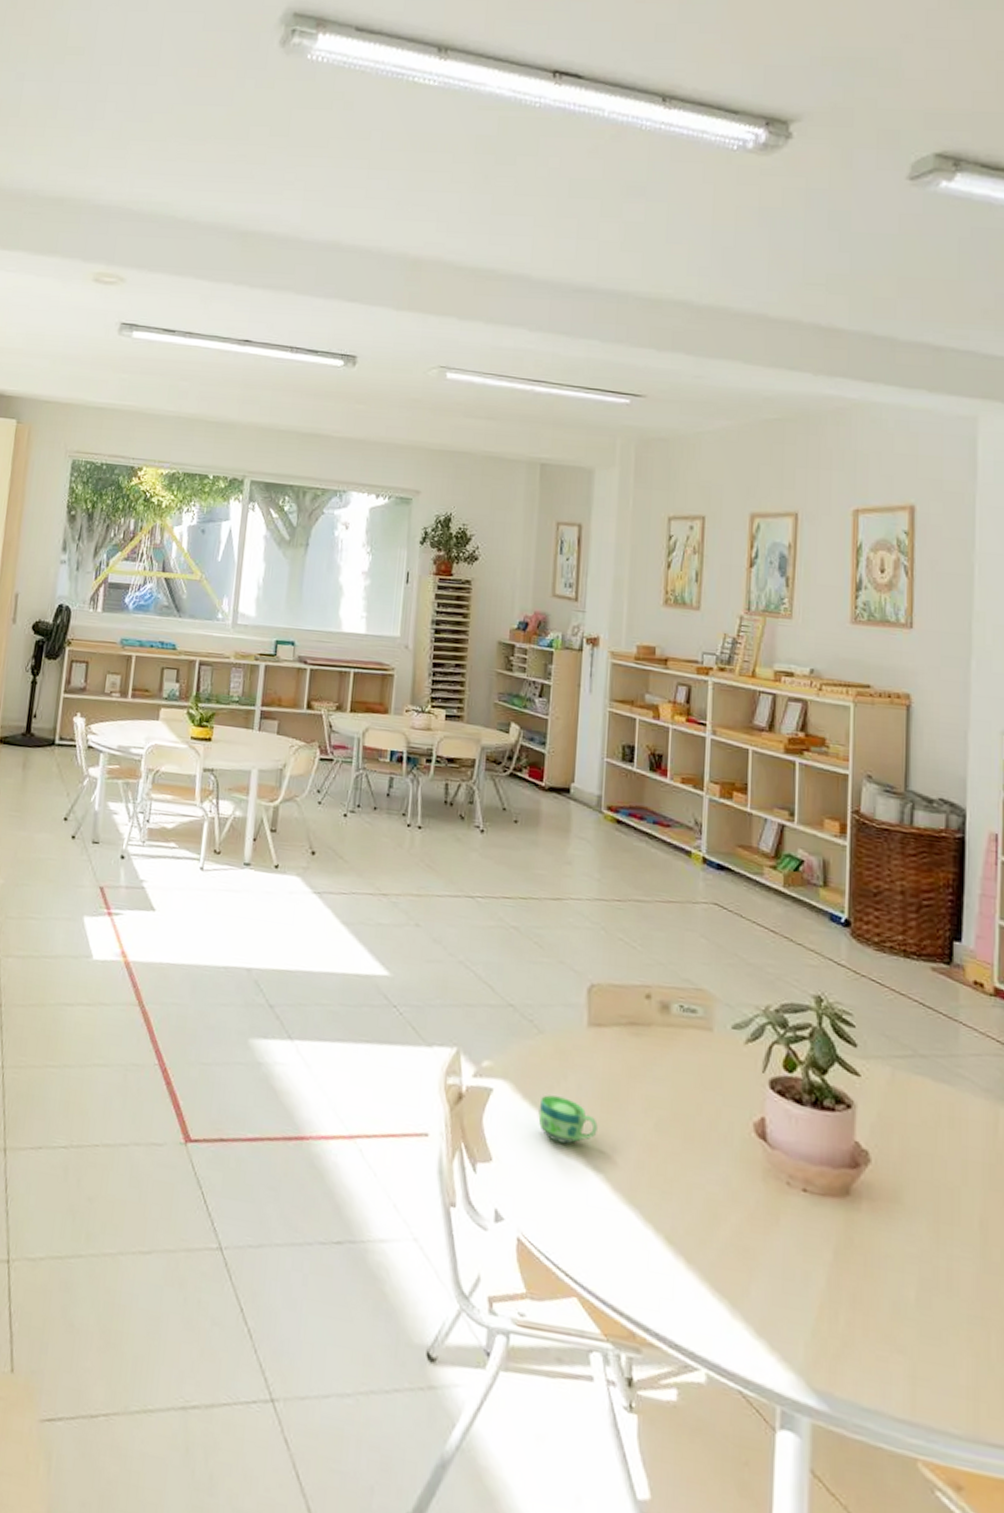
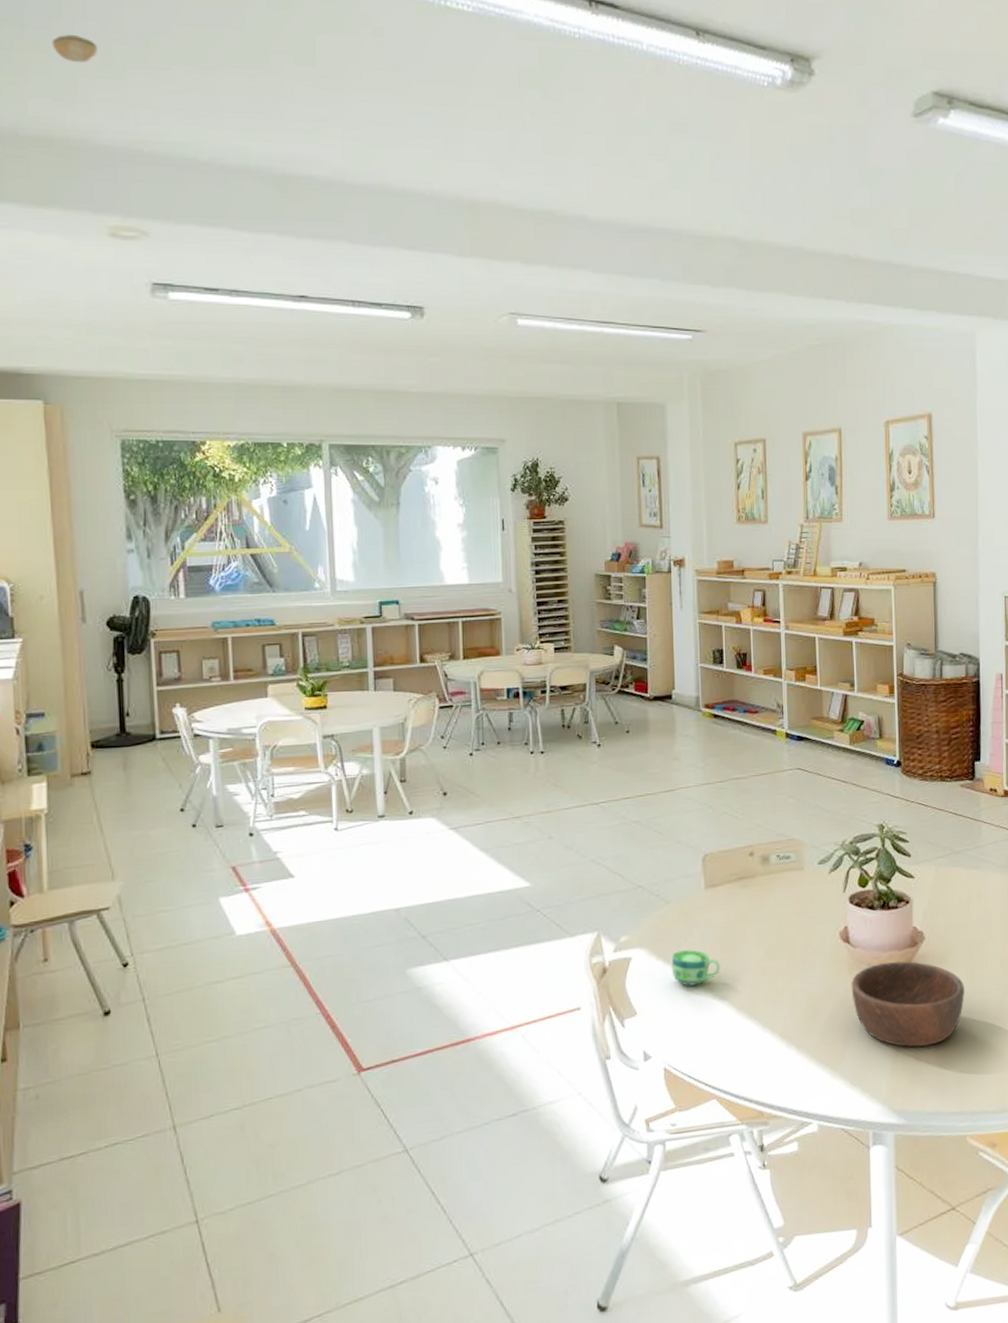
smoke detector: none [76,113,111,137] -> present [52,34,97,63]
wooden bowl: none [764,1178,924,1313] -> present [851,961,965,1047]

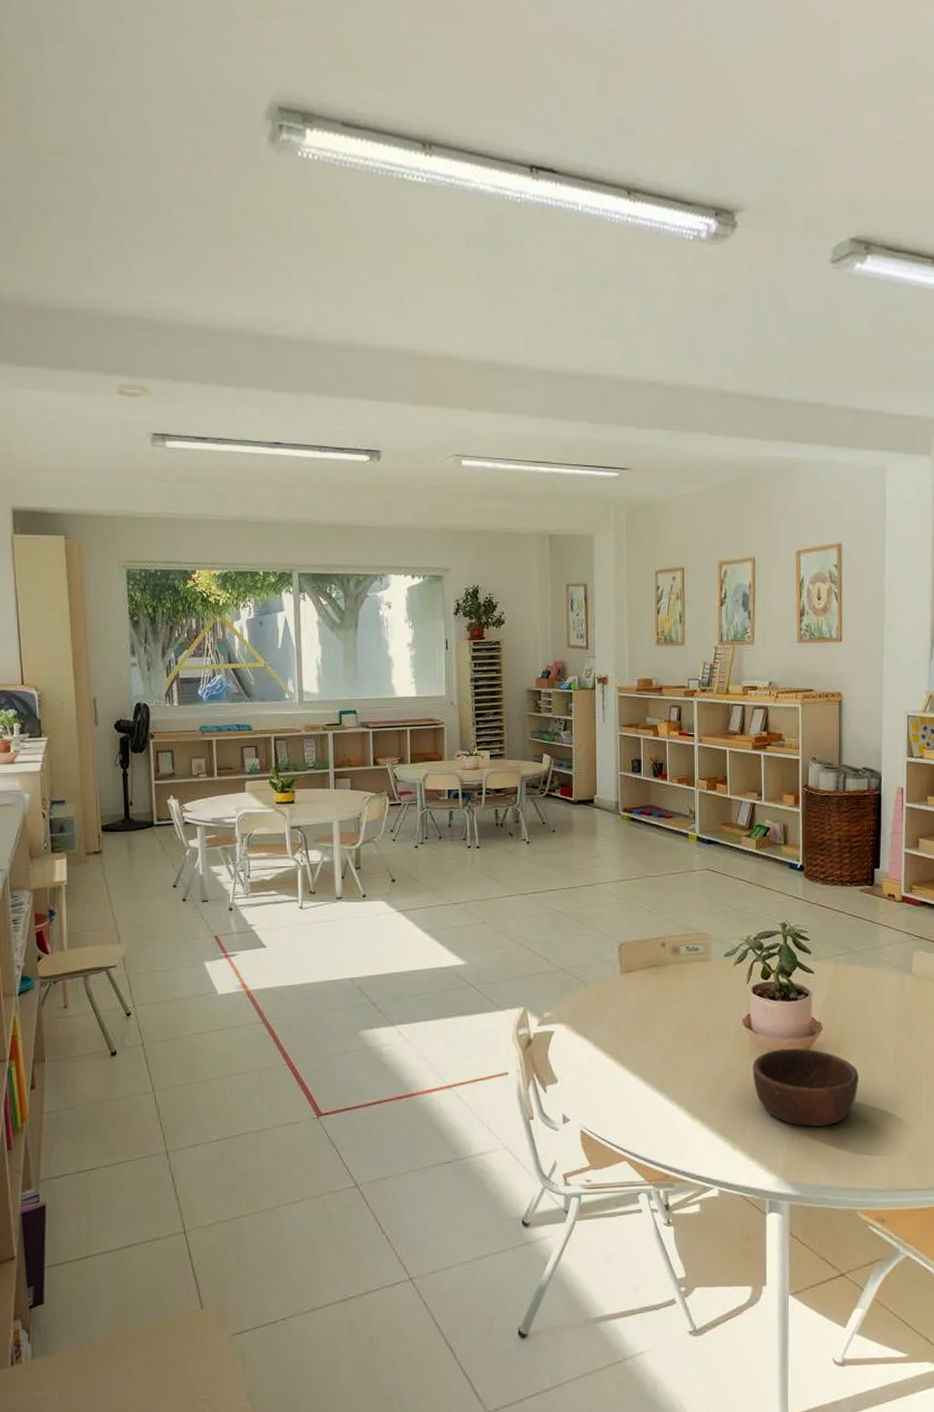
smoke detector: present [52,34,97,63] -> none [72,219,109,244]
cup: present [671,949,720,986] -> none [589,1027,633,1060]

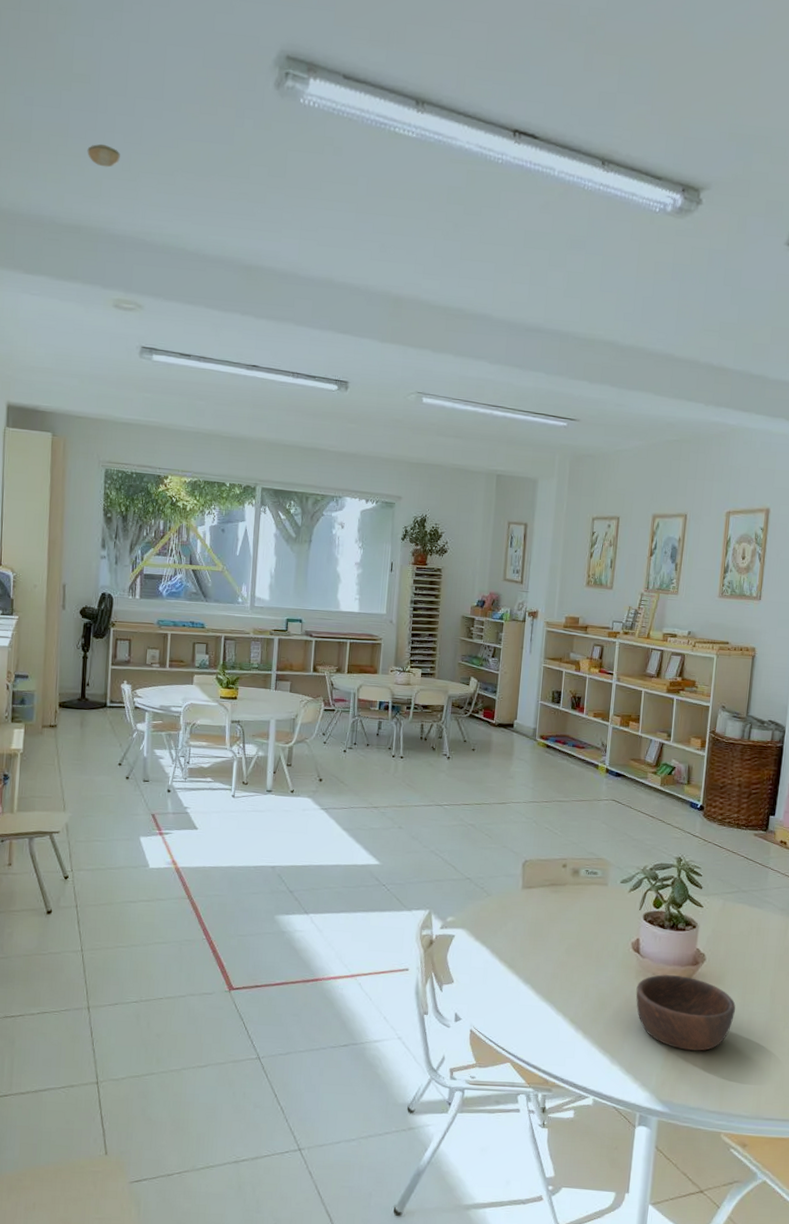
smoke detector: none [72,219,109,244] -> present [87,143,120,168]

